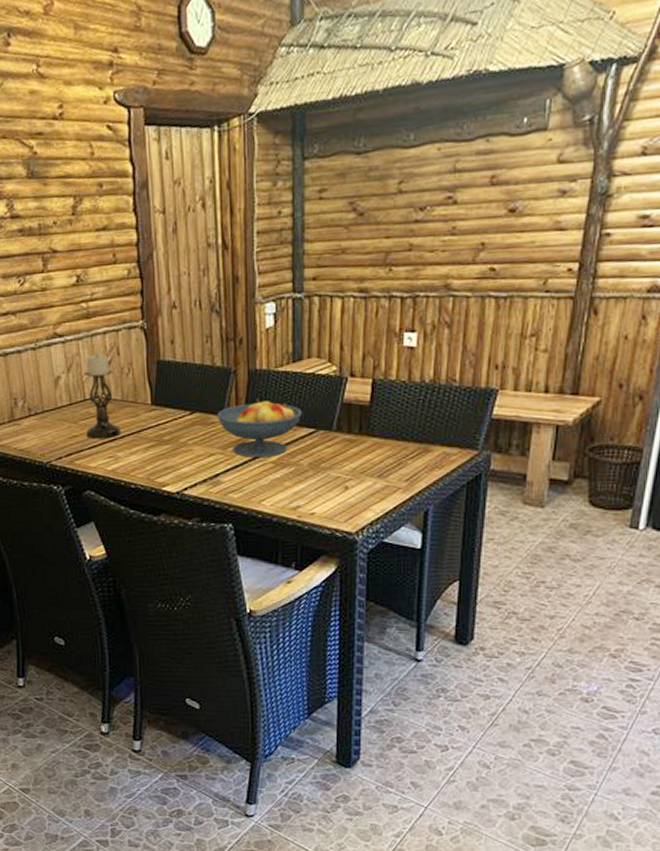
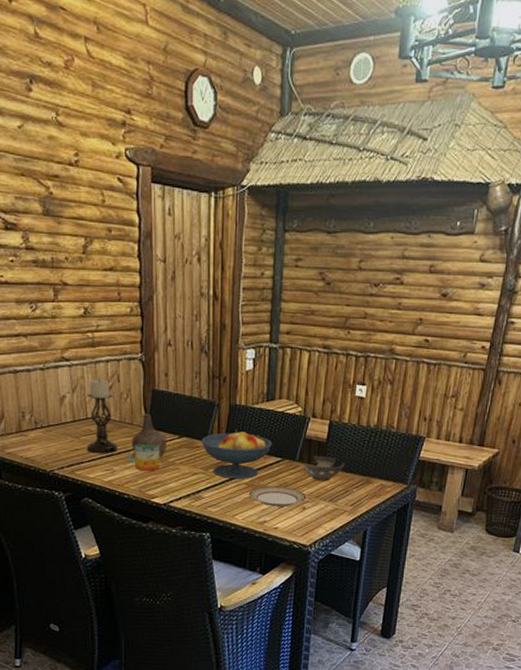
mug: none [133,422,170,455] -> present [128,443,160,471]
bottle: none [135,388,176,438] -> present [131,413,166,457]
plate: none [278,463,349,487] -> present [249,486,307,507]
decorative bowl: none [344,423,394,454] -> present [304,456,345,482]

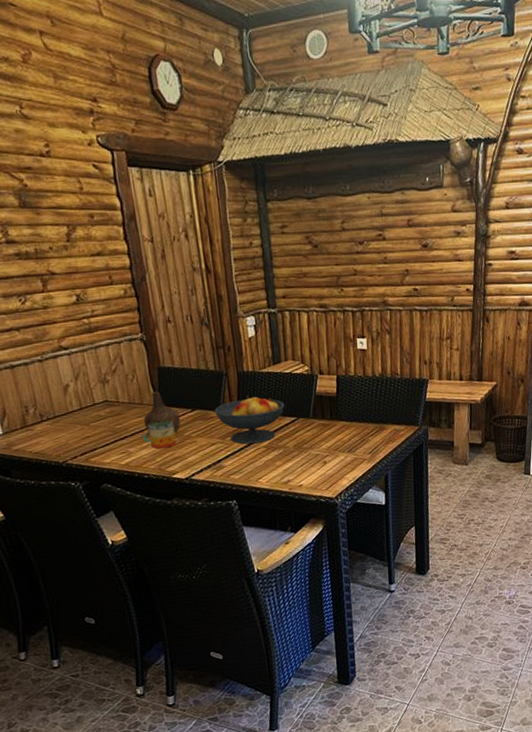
candle holder: present [87,378,118,454] -> none [91,362,132,438]
plate: present [249,486,307,507] -> none [269,444,326,465]
decorative bowl: present [304,456,345,482] -> none [319,410,357,435]

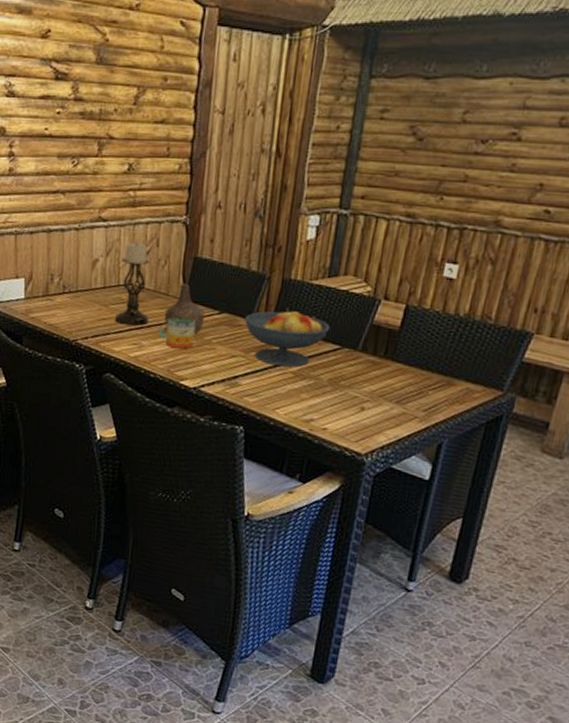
candle holder: none [91,362,132,438] -> present [115,241,150,326]

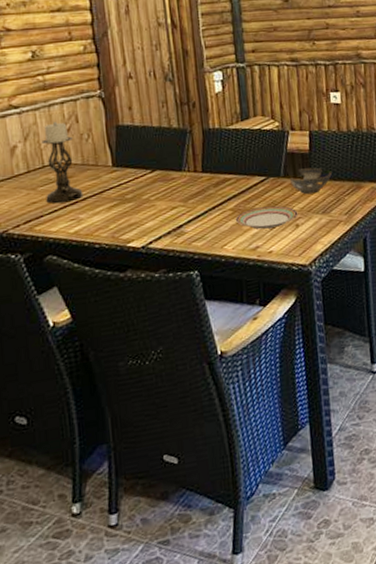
mug: present [159,316,196,349] -> none [95,182,133,214]
bottle: present [164,283,205,334] -> none [97,151,139,196]
fruit bowl: present [245,308,331,368] -> none [177,154,254,208]
plate: none [295,377,368,405] -> present [236,206,298,229]
decorative bowl: none [367,346,420,379] -> present [290,167,332,195]

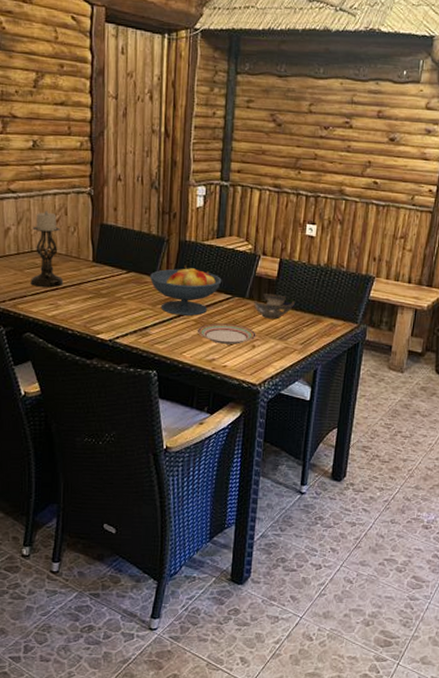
fruit bowl: none [177,154,254,208] -> present [150,265,222,316]

